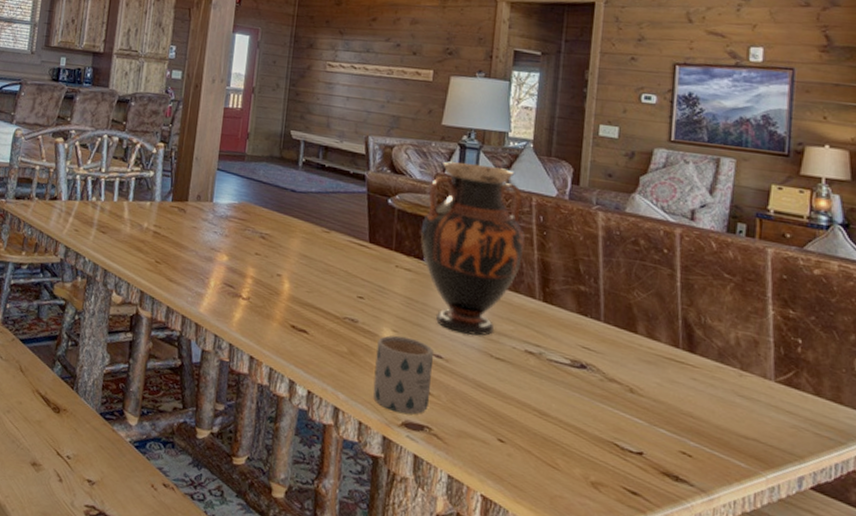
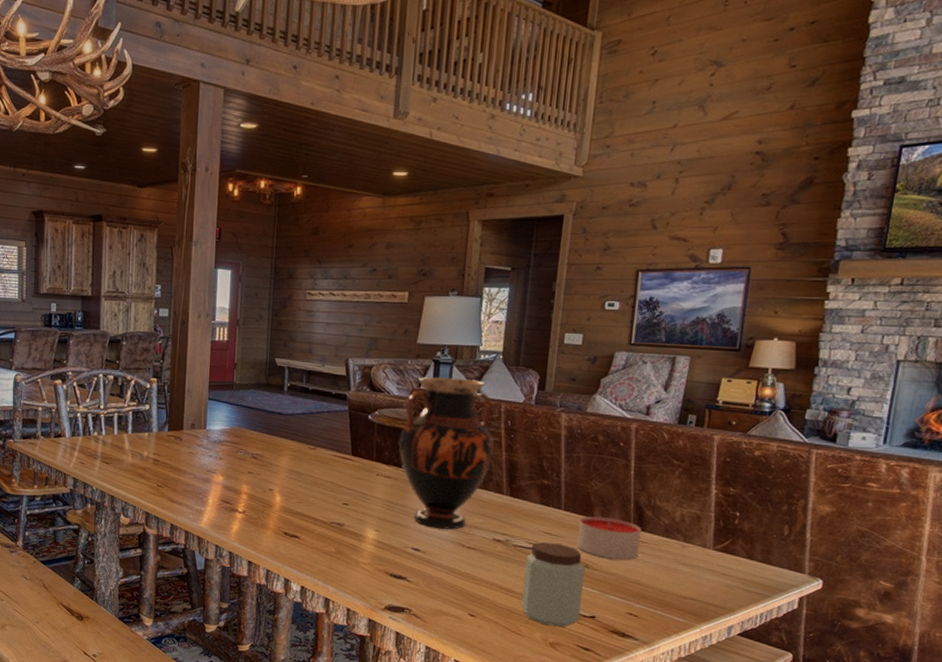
mug: present [373,335,433,415] -> none [359,534,412,599]
peanut butter: none [558,358,629,464] -> present [521,542,585,627]
candle: none [619,331,692,387] -> present [576,516,642,560]

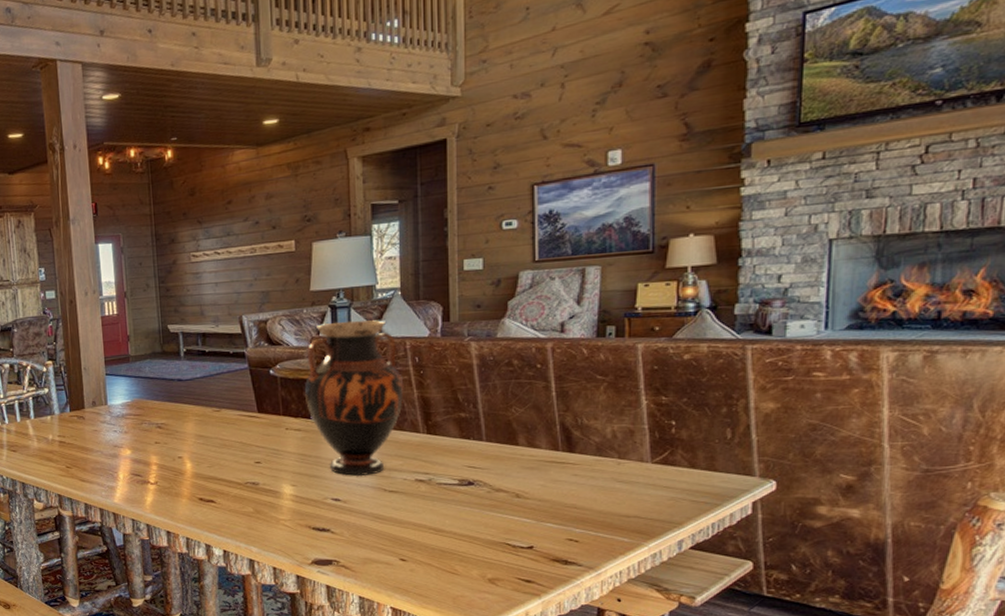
peanut butter: present [521,542,585,627] -> none [452,476,517,561]
candle: present [576,516,642,560] -> none [504,443,571,485]

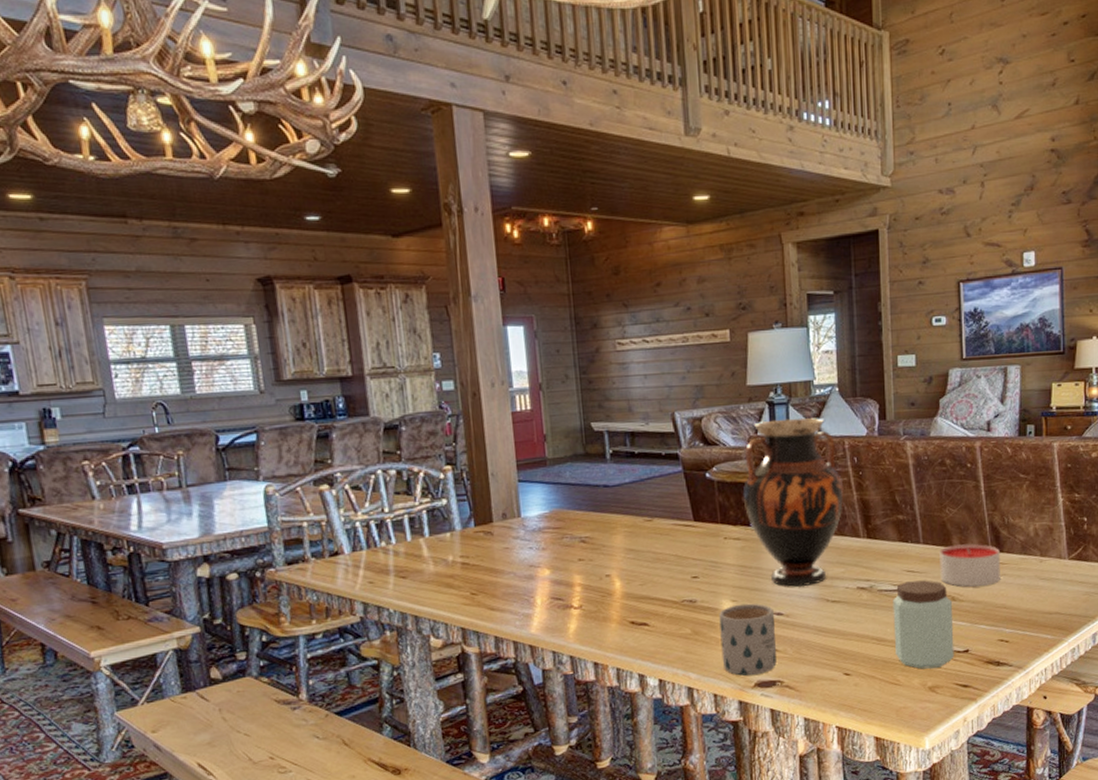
mug: none [279,488,334,553] -> present [719,603,777,676]
peanut butter: none [452,476,517,561] -> present [892,580,954,669]
candle: none [504,443,571,485] -> present [939,543,1000,587]

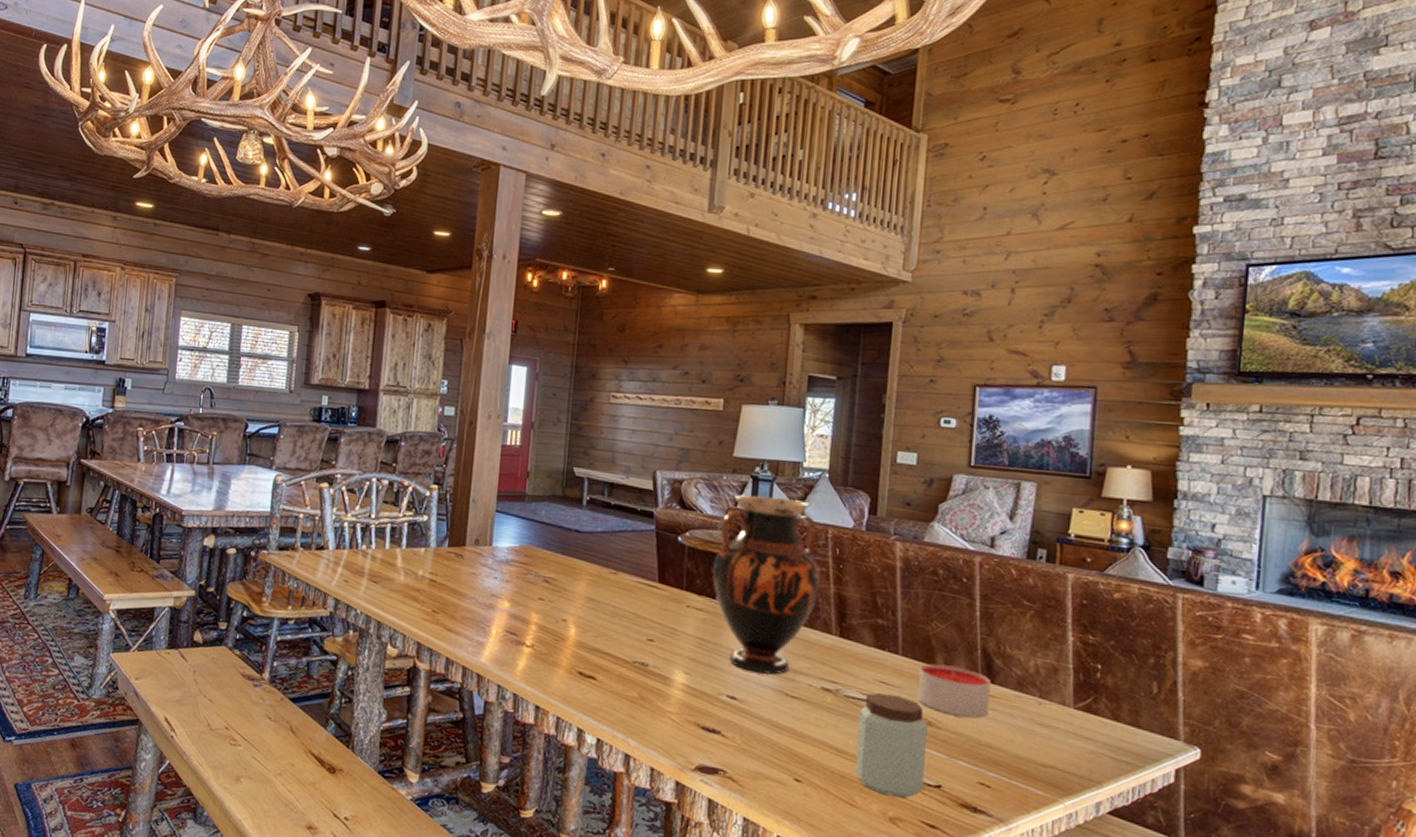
mug: present [719,603,777,676] -> none [665,678,727,758]

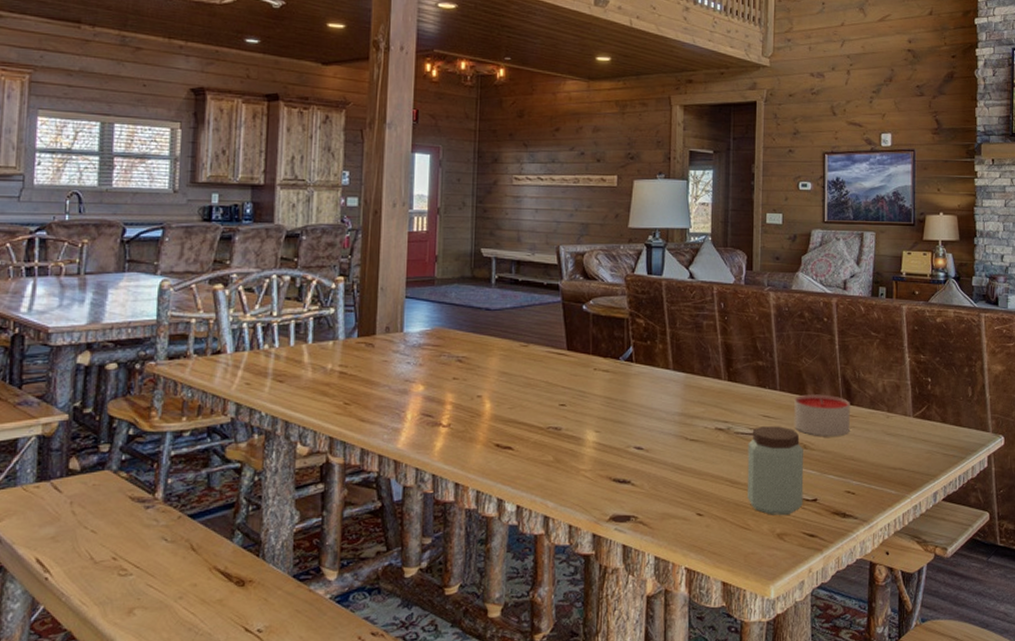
vase: present [712,495,822,675] -> none [615,261,710,424]

